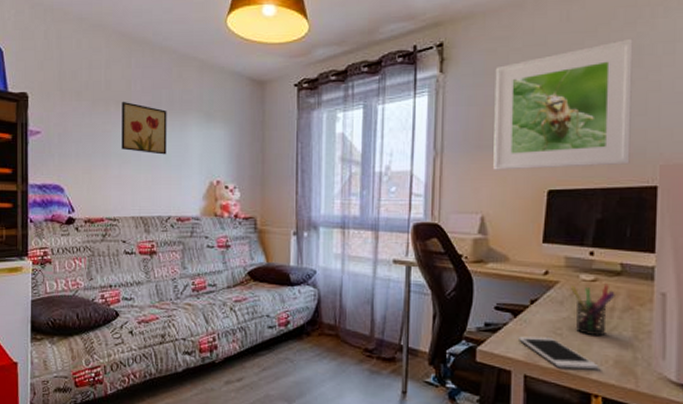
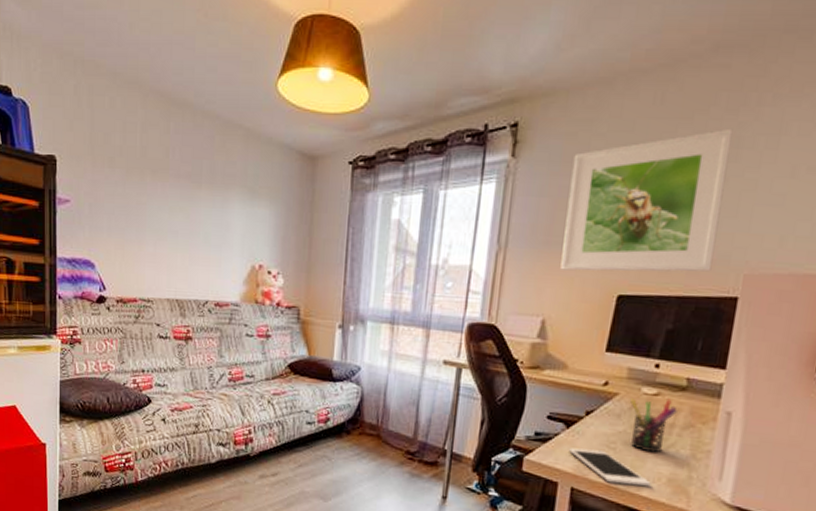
wall art: present [121,101,167,155] -> none [157,170,208,233]

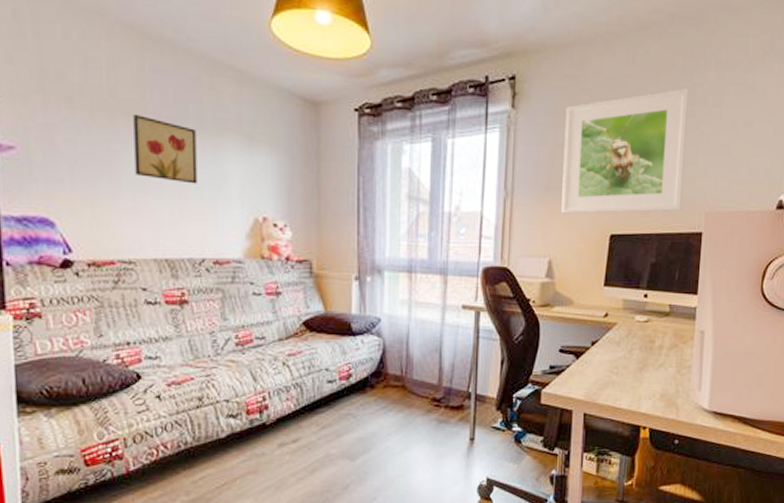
wall art: none [157,170,208,233] -> present [133,113,197,184]
cell phone: present [569,447,651,487] -> none [580,376,648,405]
pen holder: present [630,398,678,454] -> none [627,324,664,373]

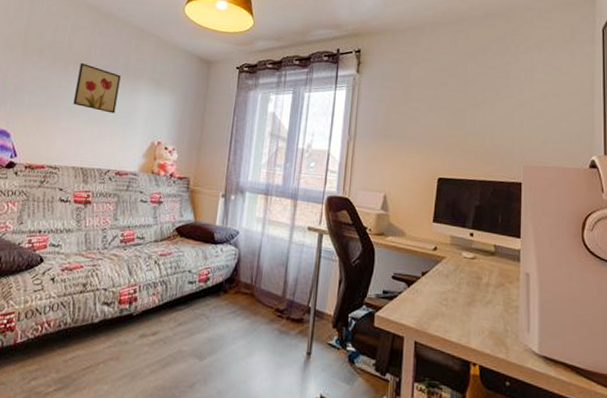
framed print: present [561,88,689,214] -> none [395,65,503,163]

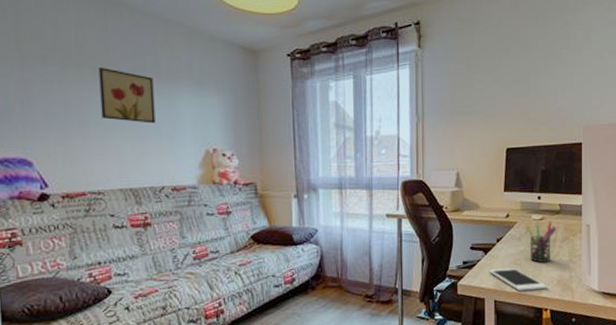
cell phone: none [411,304,477,340] -> present [489,267,547,292]
pen holder: none [455,261,490,309] -> present [526,221,556,263]

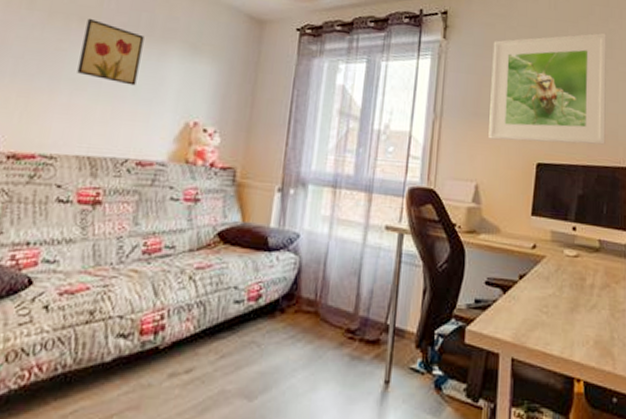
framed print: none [463,25,563,133] -> present [488,32,606,145]
cell phone: present [489,267,547,292] -> none [507,314,581,352]
pen holder: present [526,221,556,263] -> none [556,260,595,315]

